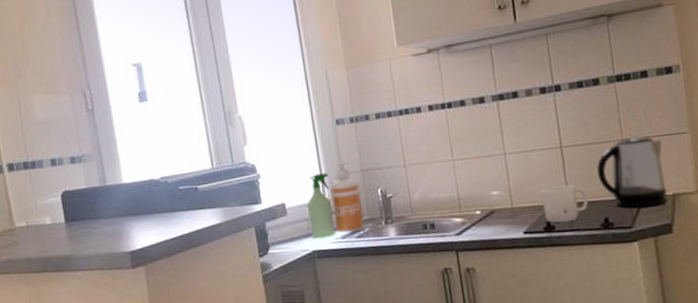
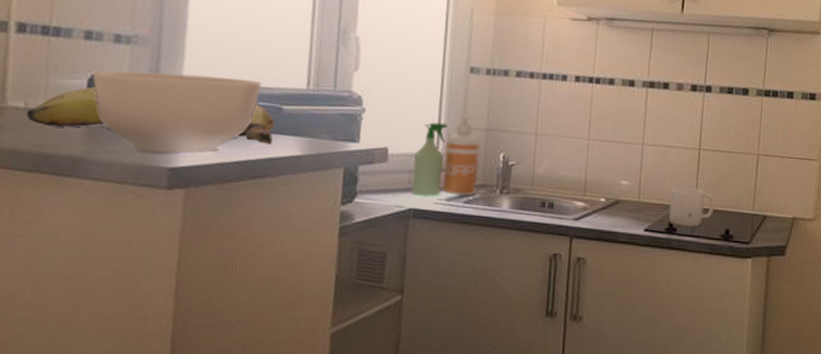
banana: none [28,188,197,237] -> present [25,87,275,146]
bowl: none [62,170,179,243] -> present [92,70,261,154]
kettle: present [596,136,667,209] -> none [728,153,792,227]

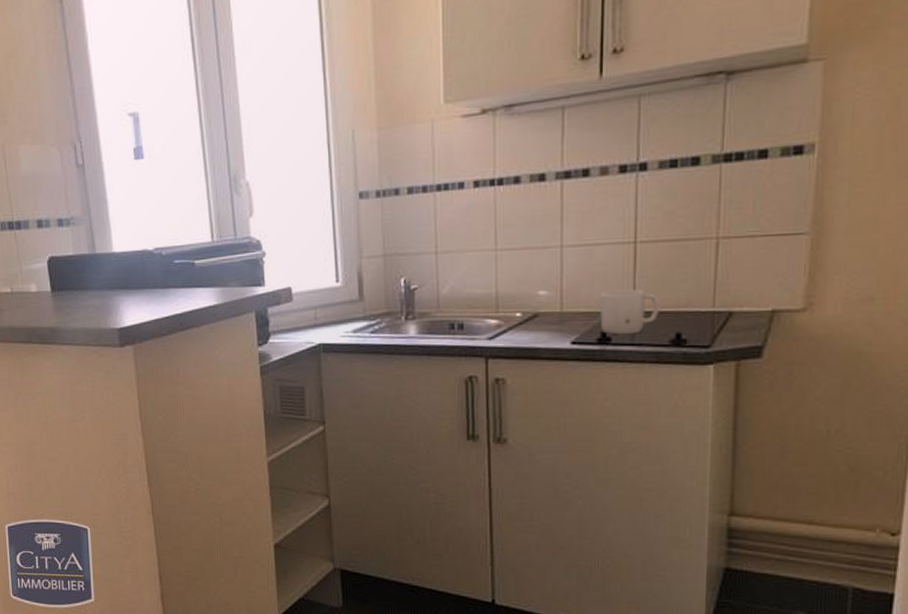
banana: present [25,87,275,146] -> none [13,262,192,305]
bowl: present [92,70,261,154] -> none [49,240,174,318]
spray bottle: present [411,122,448,197] -> none [315,255,346,331]
soap dispenser: present [442,115,480,197] -> none [345,243,381,327]

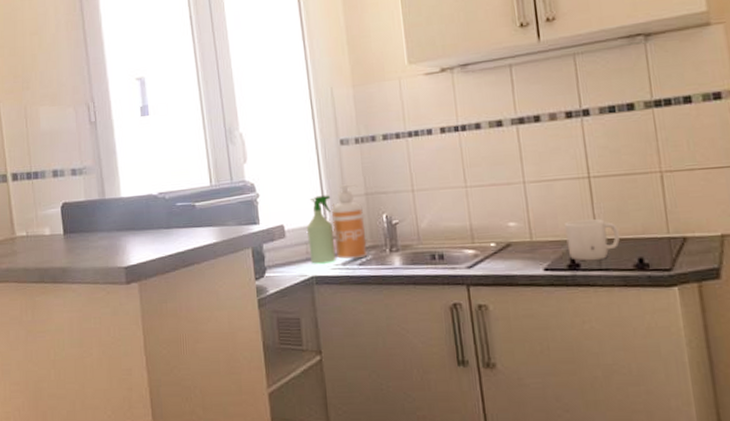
spray bottle: none [315,255,346,331] -> present [306,195,336,264]
soap dispenser: none [345,243,381,327] -> present [332,184,368,260]

